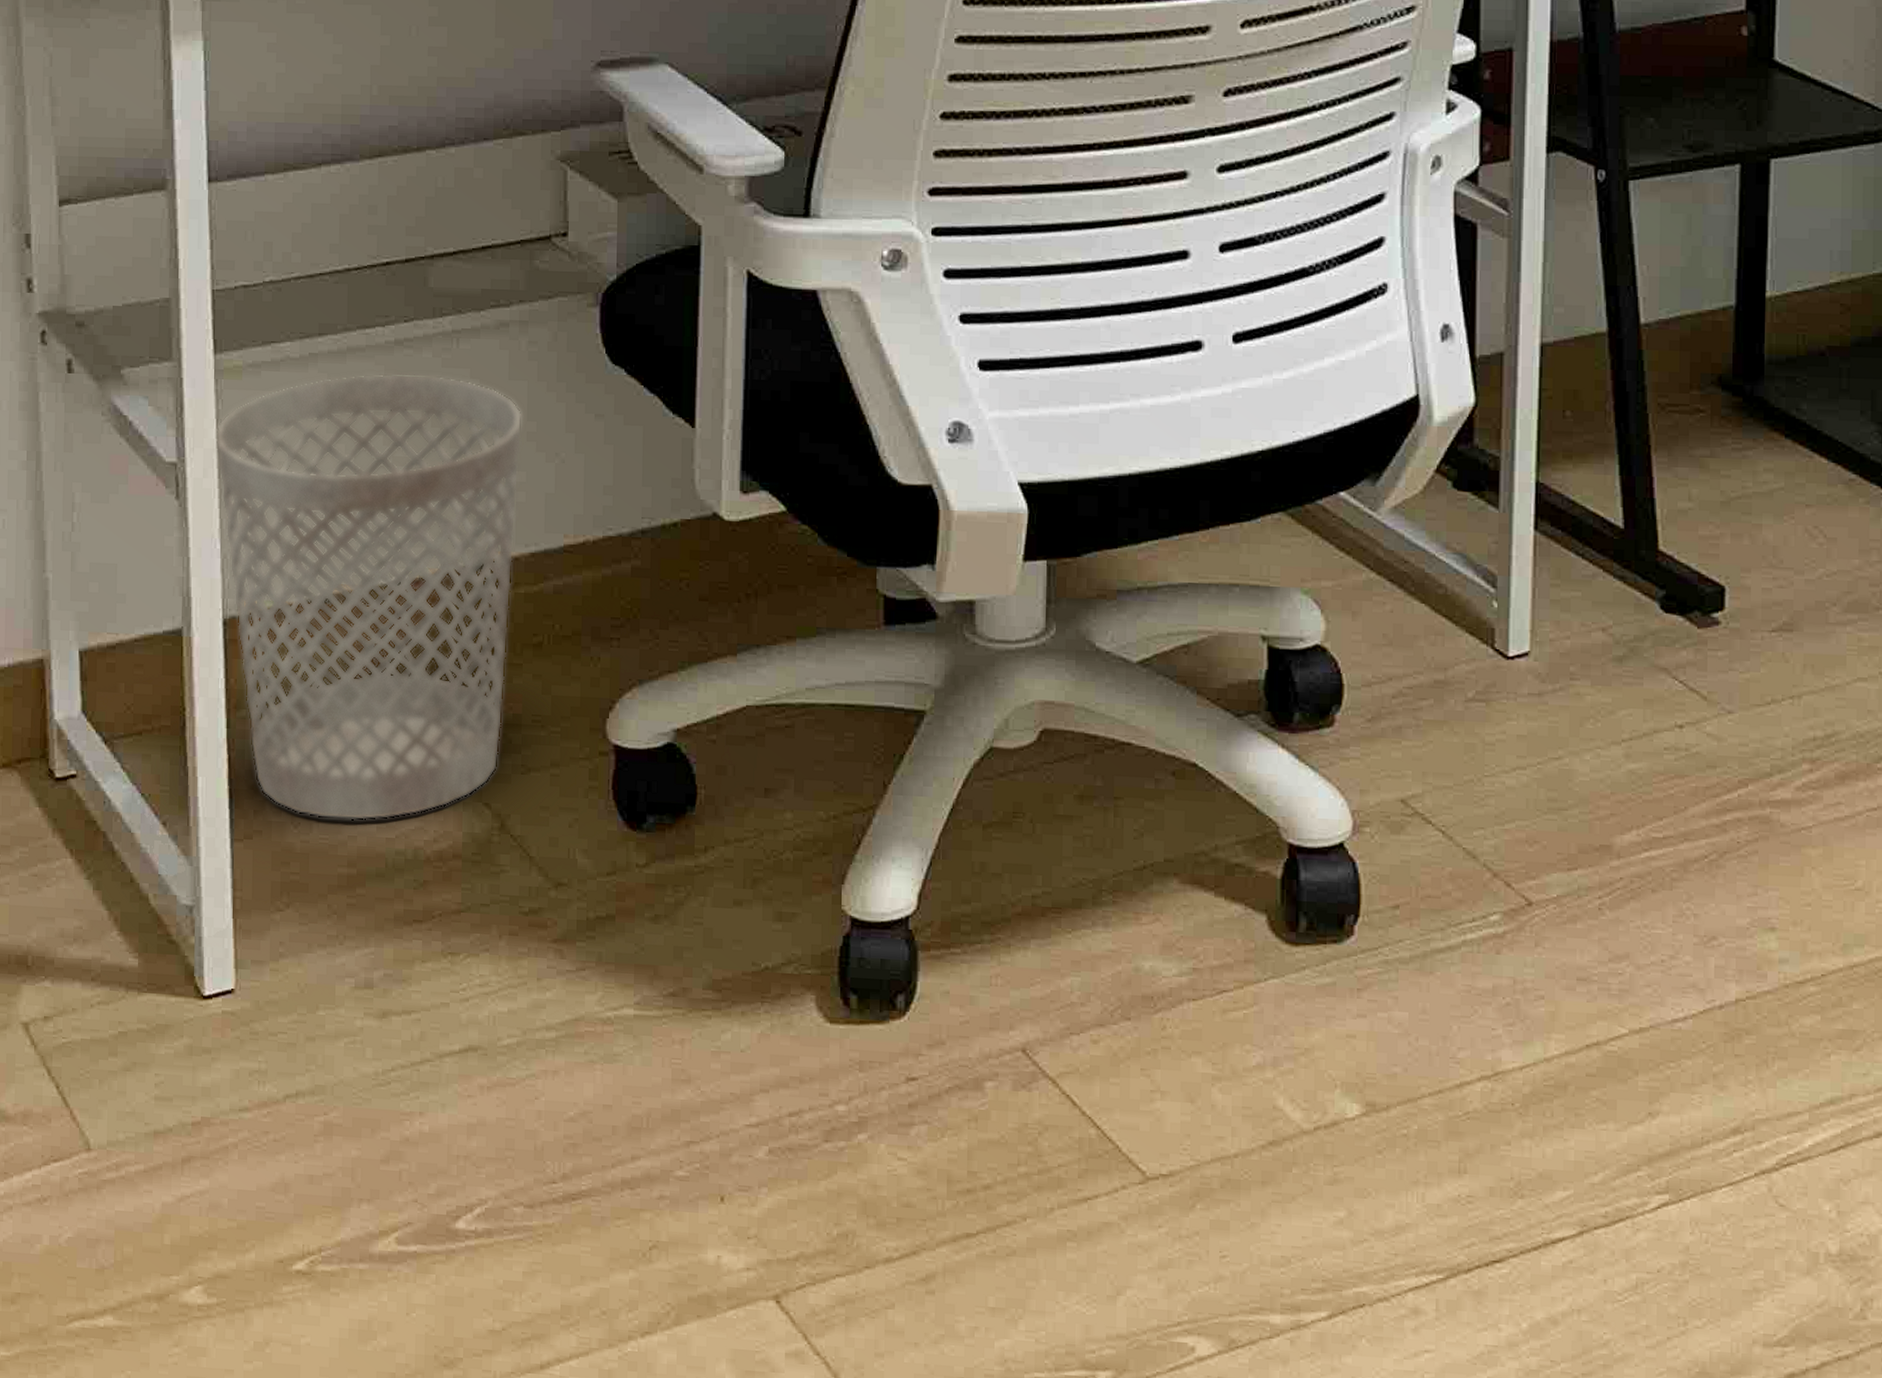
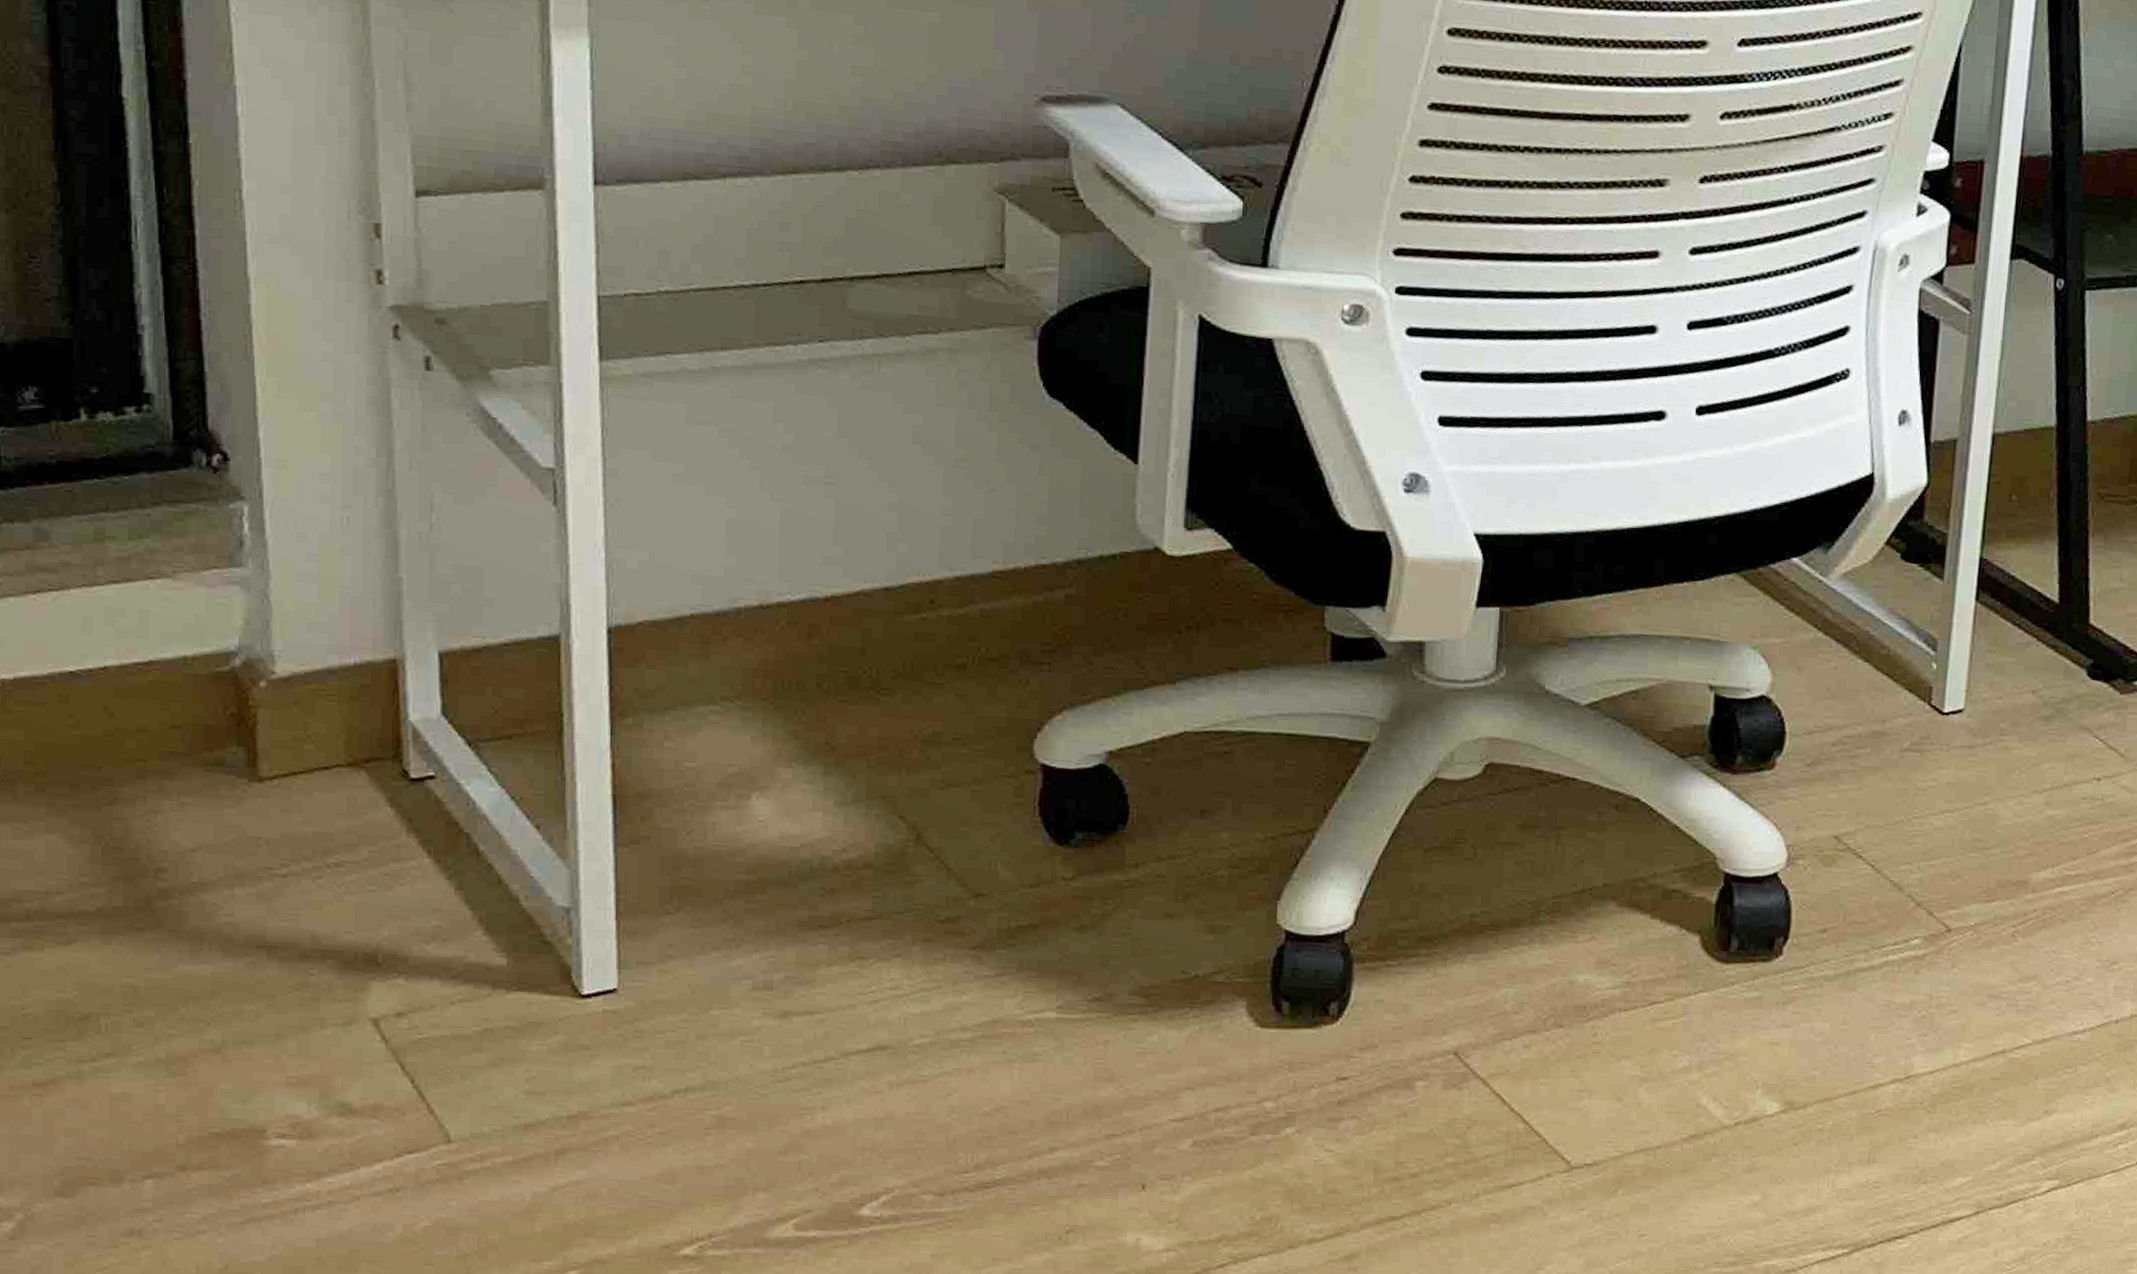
wastebasket: present [215,373,522,821] -> none [600,391,950,830]

